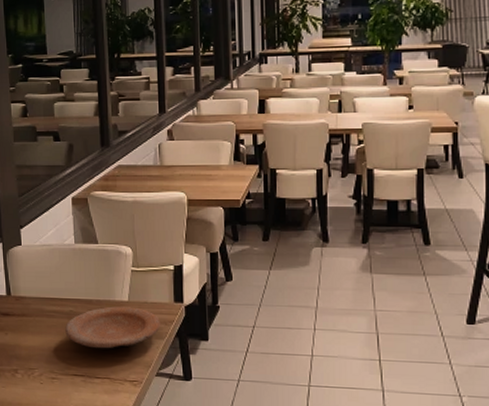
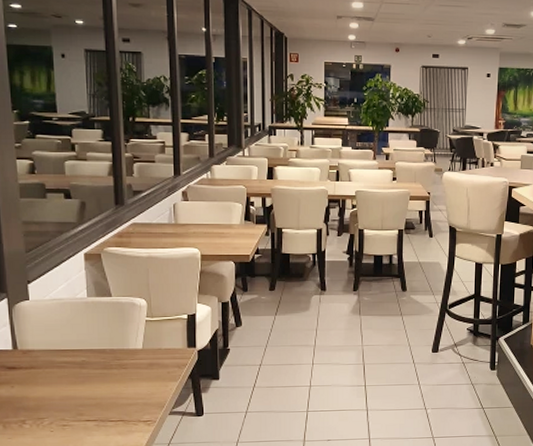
plate: present [65,306,160,349] -> none [77,354,174,394]

